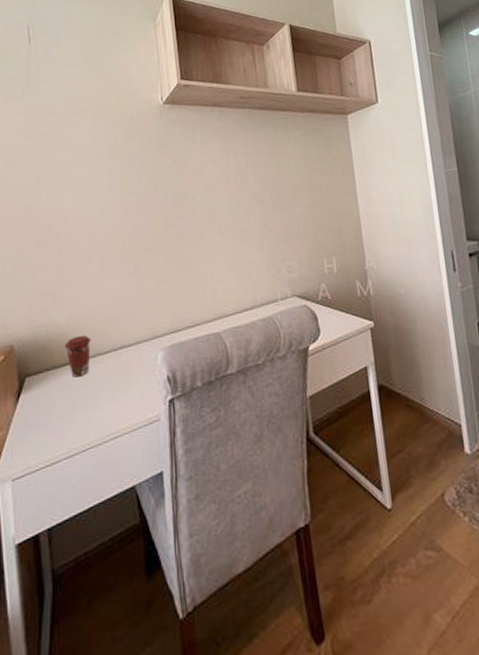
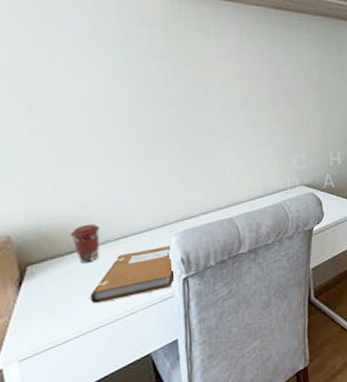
notebook: none [79,362,162,423] -> present [90,246,176,304]

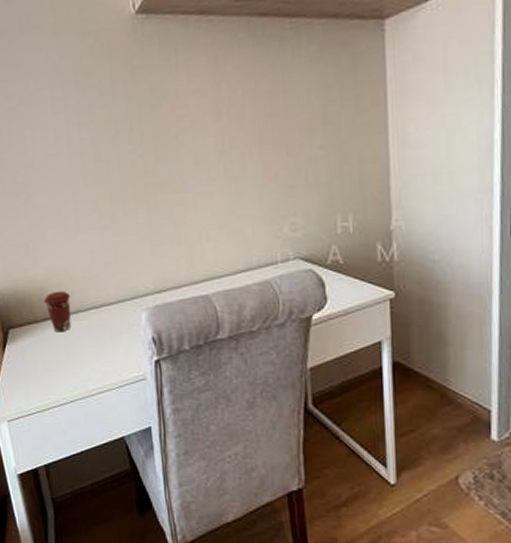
notebook: present [90,246,176,304] -> none [64,322,148,376]

